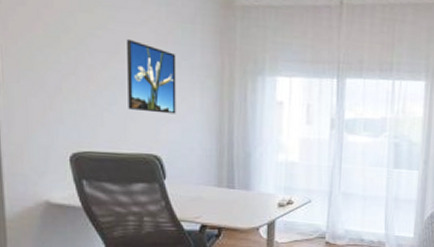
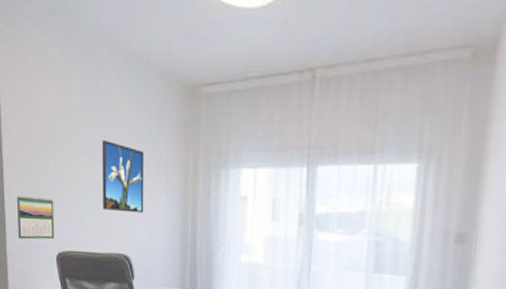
calendar: none [15,90,67,139] -> present [17,195,55,240]

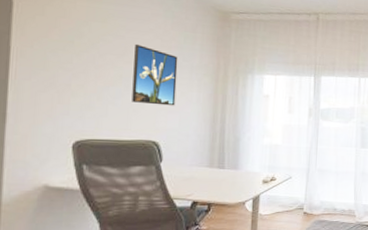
calendar: present [17,195,55,240] -> none [23,87,74,129]

